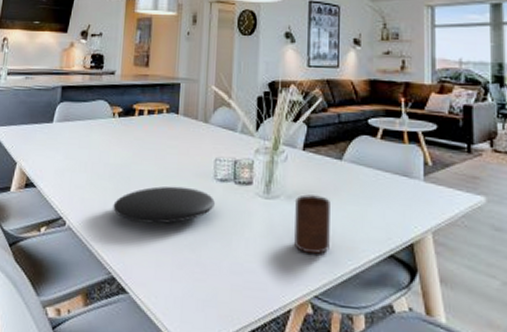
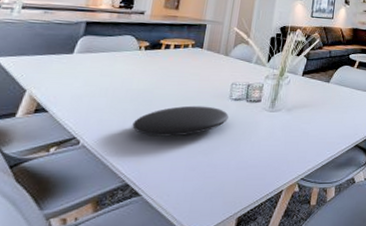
cup: present [294,194,330,254] -> none [289,107,319,148]

